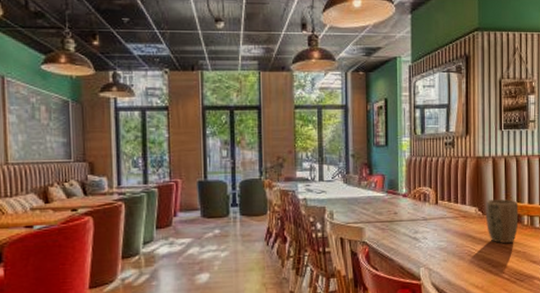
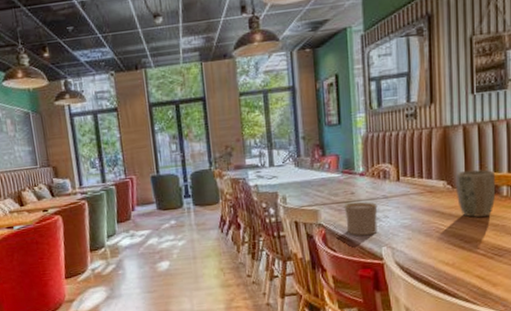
cup: none [387,222,418,256] -> present [344,202,378,236]

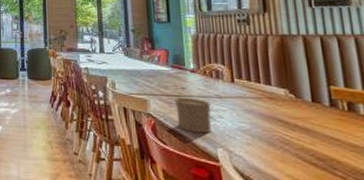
plant pot: present [456,169,496,218] -> none [299,82,351,135]

